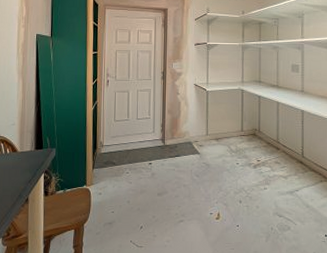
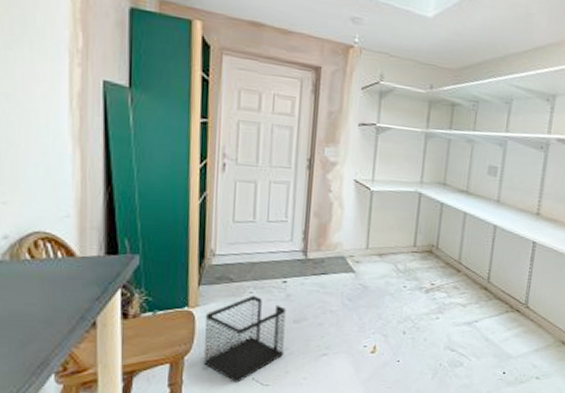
wastebasket: none [96,175,152,245] -> present [203,295,286,383]

